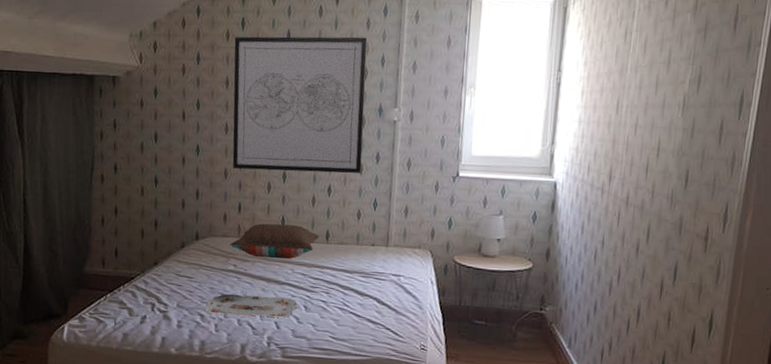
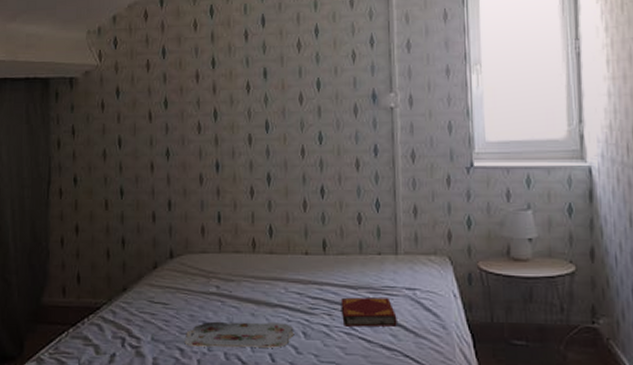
pillow: present [230,223,320,259] -> none [210,234,315,276]
wall art: present [232,36,368,174] -> none [203,17,358,173]
hardback book: none [337,279,383,305] -> present [340,297,397,327]

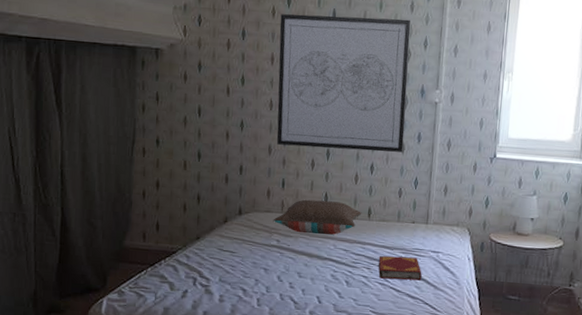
serving tray: present [184,321,294,348] -> none [247,269,339,292]
wall art: none [203,17,358,173] -> present [276,14,411,152]
pillow: none [210,234,315,276] -> present [273,199,362,235]

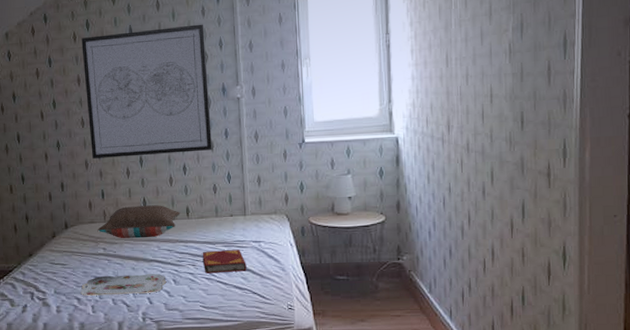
serving tray: none [247,269,339,292] -> present [80,274,167,296]

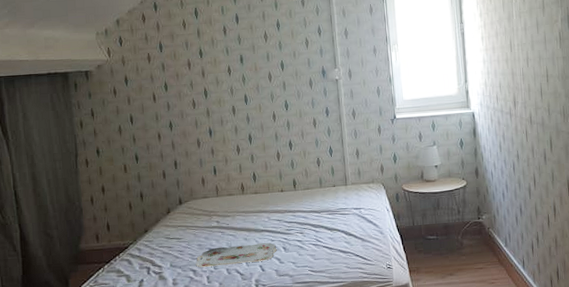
wall art: present [81,24,212,159] -> none [190,13,315,137]
pillow: present [97,205,181,239] -> none [210,179,288,212]
hardback book: present [202,250,247,274] -> none [309,217,349,240]

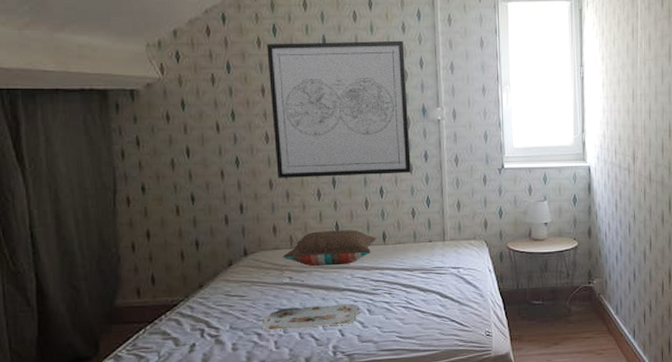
wall art: none [190,13,315,137] -> present [267,40,411,178]
pillow: none [210,179,288,212] -> present [282,230,377,267]

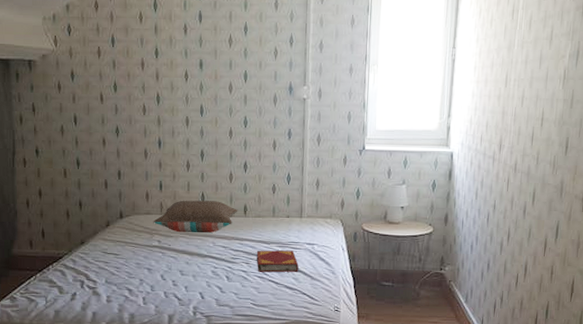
serving tray: present [261,304,360,331] -> none [132,268,220,288]
wall art: present [267,40,411,178] -> none [148,17,276,150]
hardback book: none [399,276,445,302] -> present [256,250,299,273]

